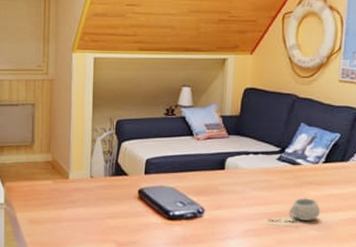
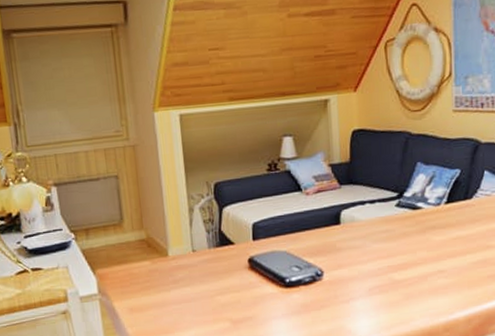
mug: present [268,197,321,223] -> none [393,243,448,277]

